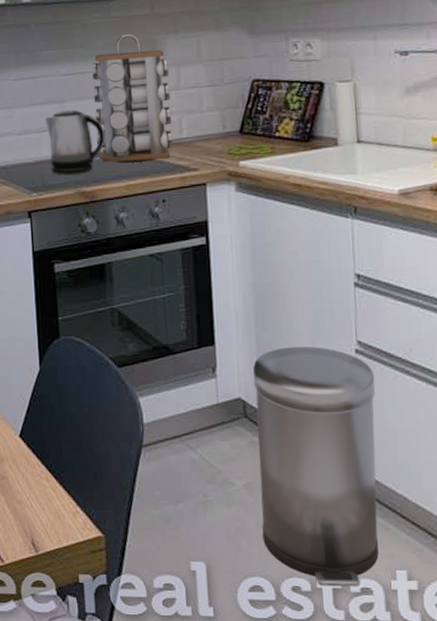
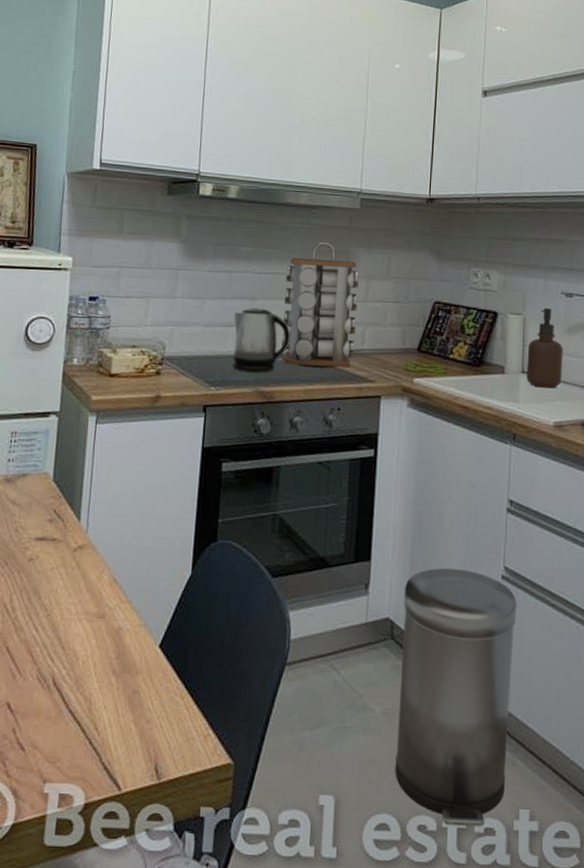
soap dispenser: none [361,70,404,156] -> present [527,307,563,388]

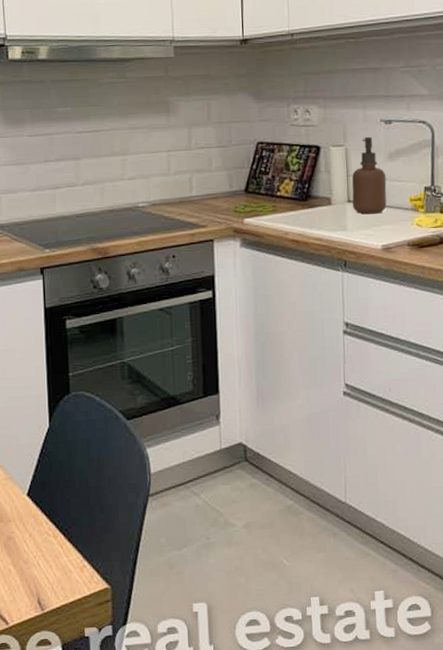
kettle: present [233,308,291,372] -> none [60,167,119,231]
spice rack: present [282,242,359,369] -> none [107,94,184,220]
pedal bin: present [395,568,517,827] -> none [253,391,360,614]

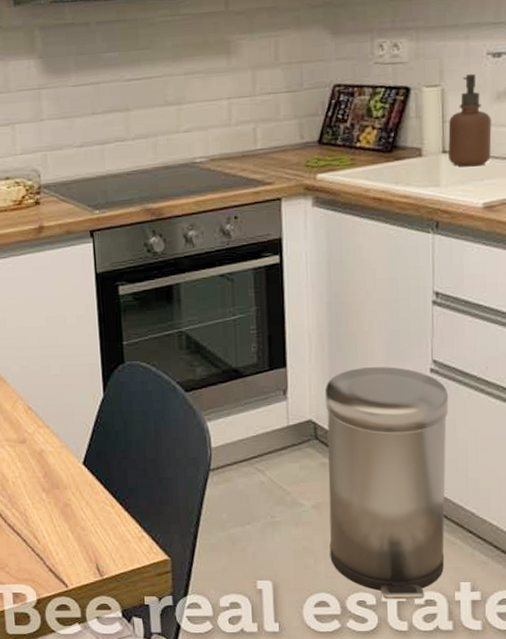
pedal bin: none [253,391,360,614] -> present [324,367,449,600]

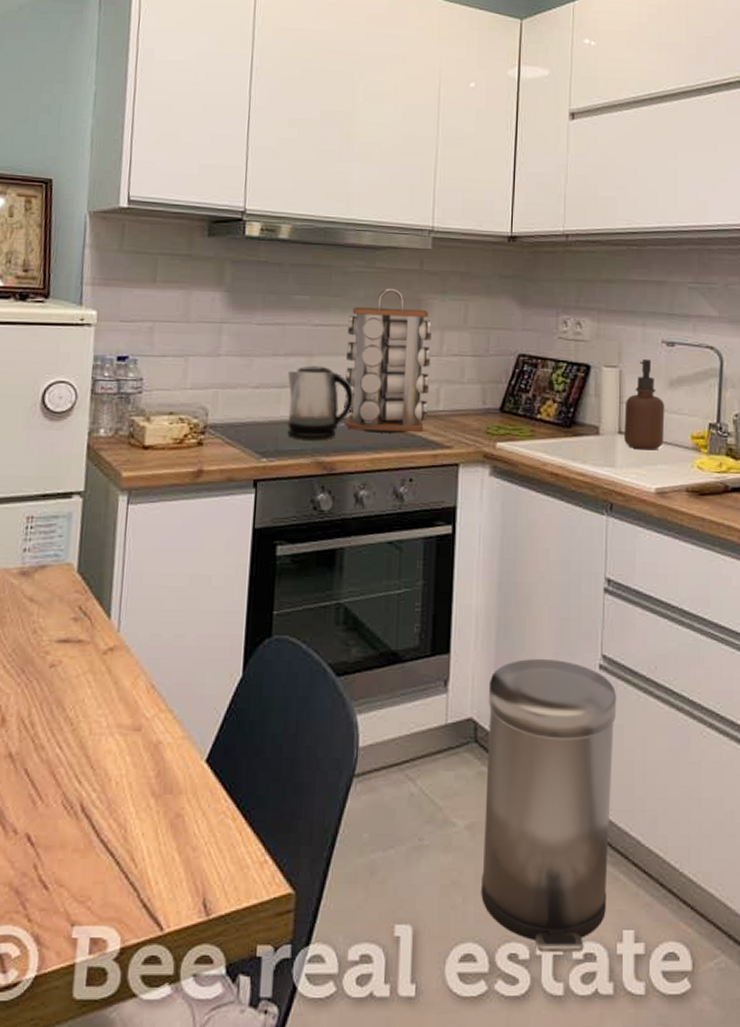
kettle: none [108,119,174,190] -> present [287,365,354,439]
spice rack: none [159,33,247,177] -> present [344,288,432,434]

